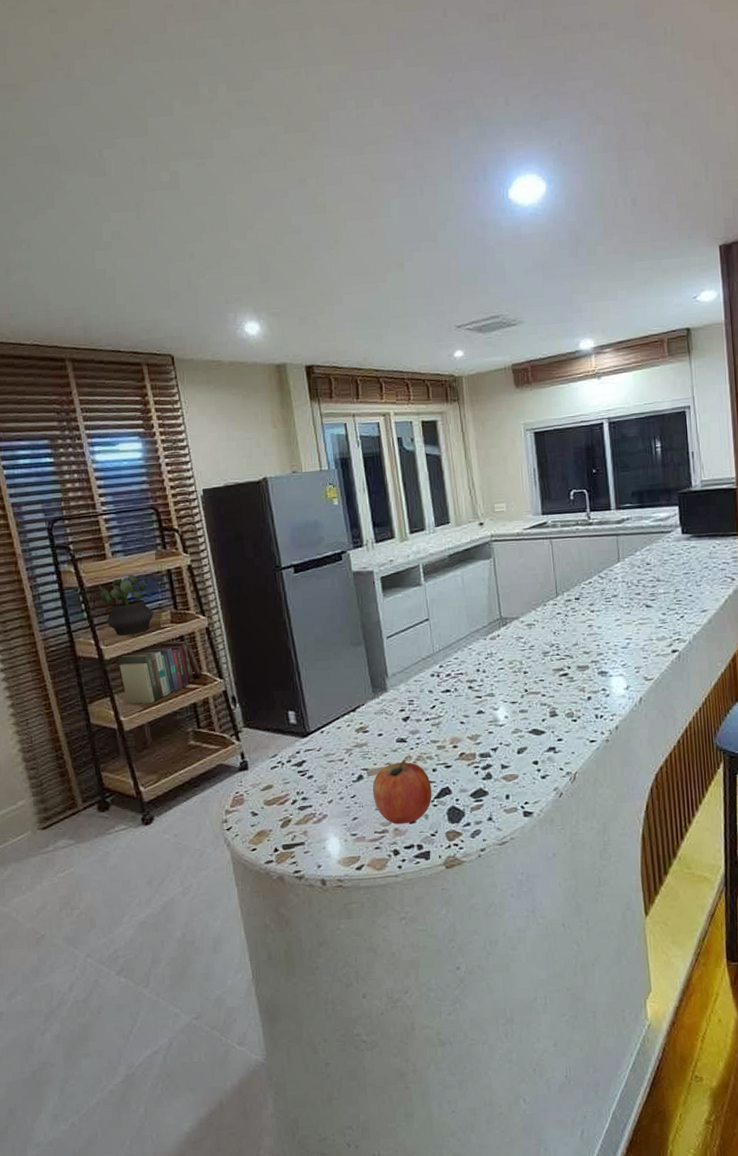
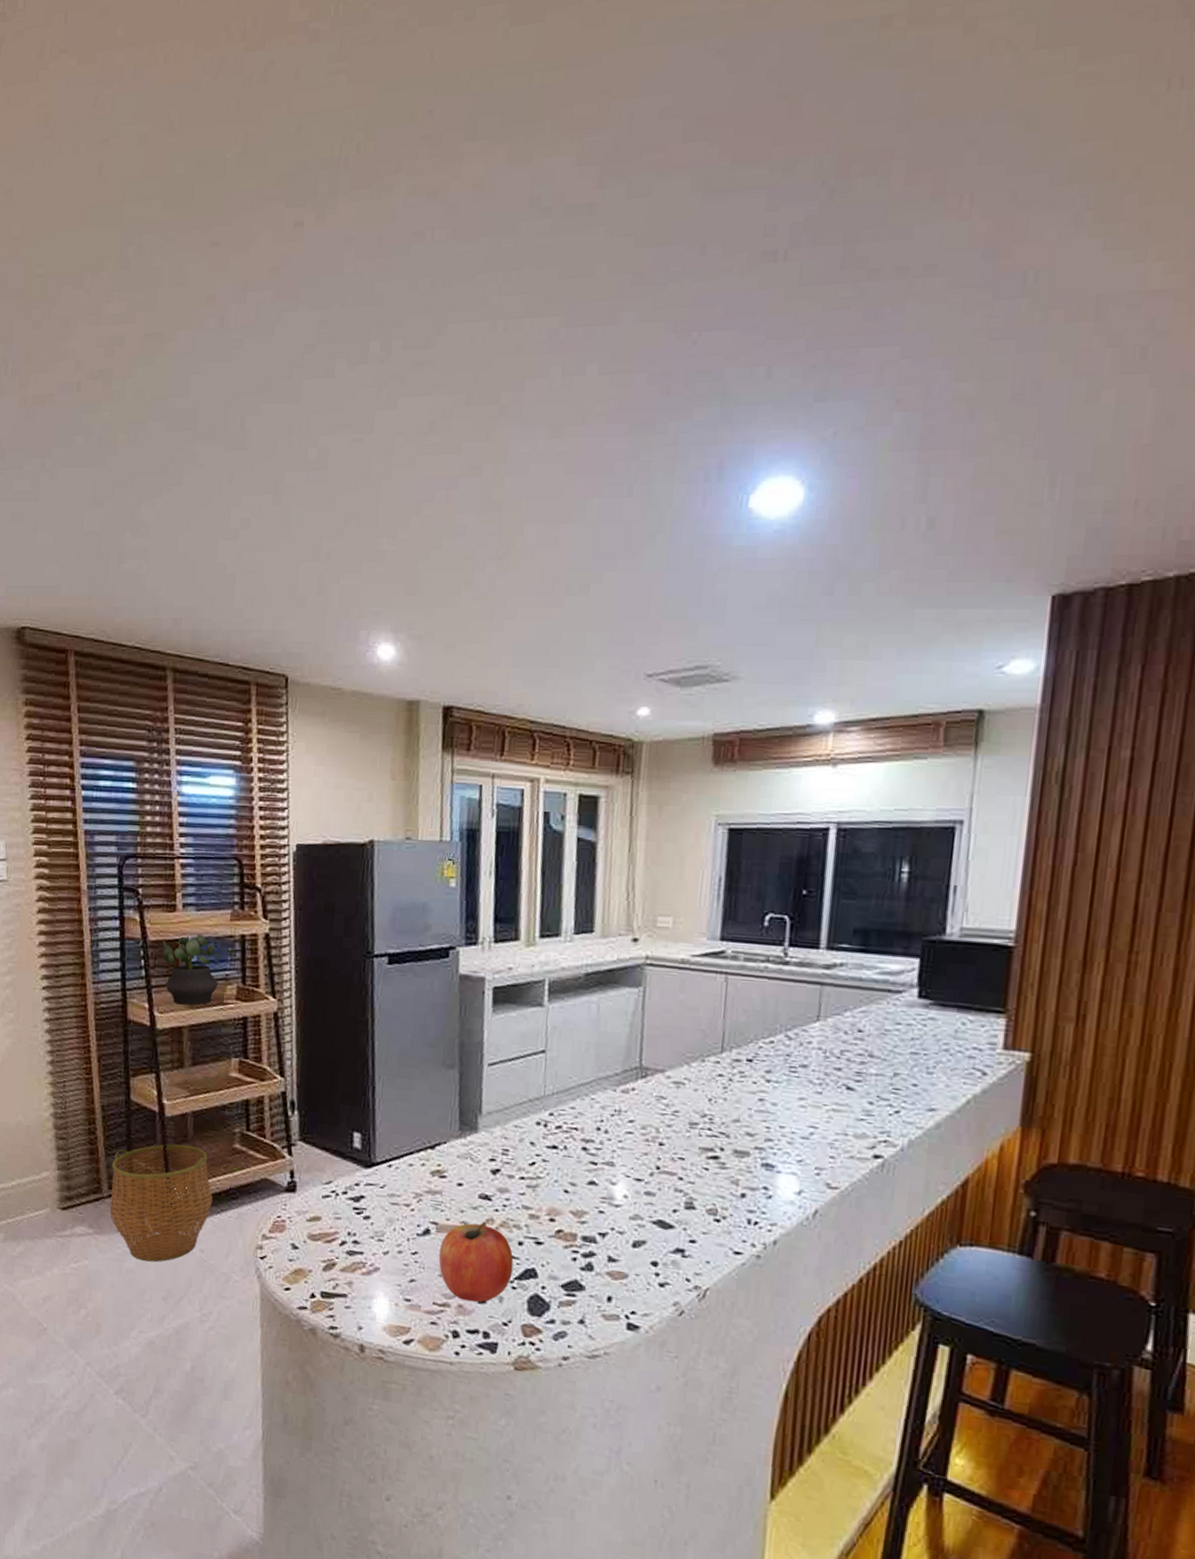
basket: none [82,750,178,856] -> present [109,1144,213,1262]
books: present [118,640,203,704] -> none [170,1020,262,1090]

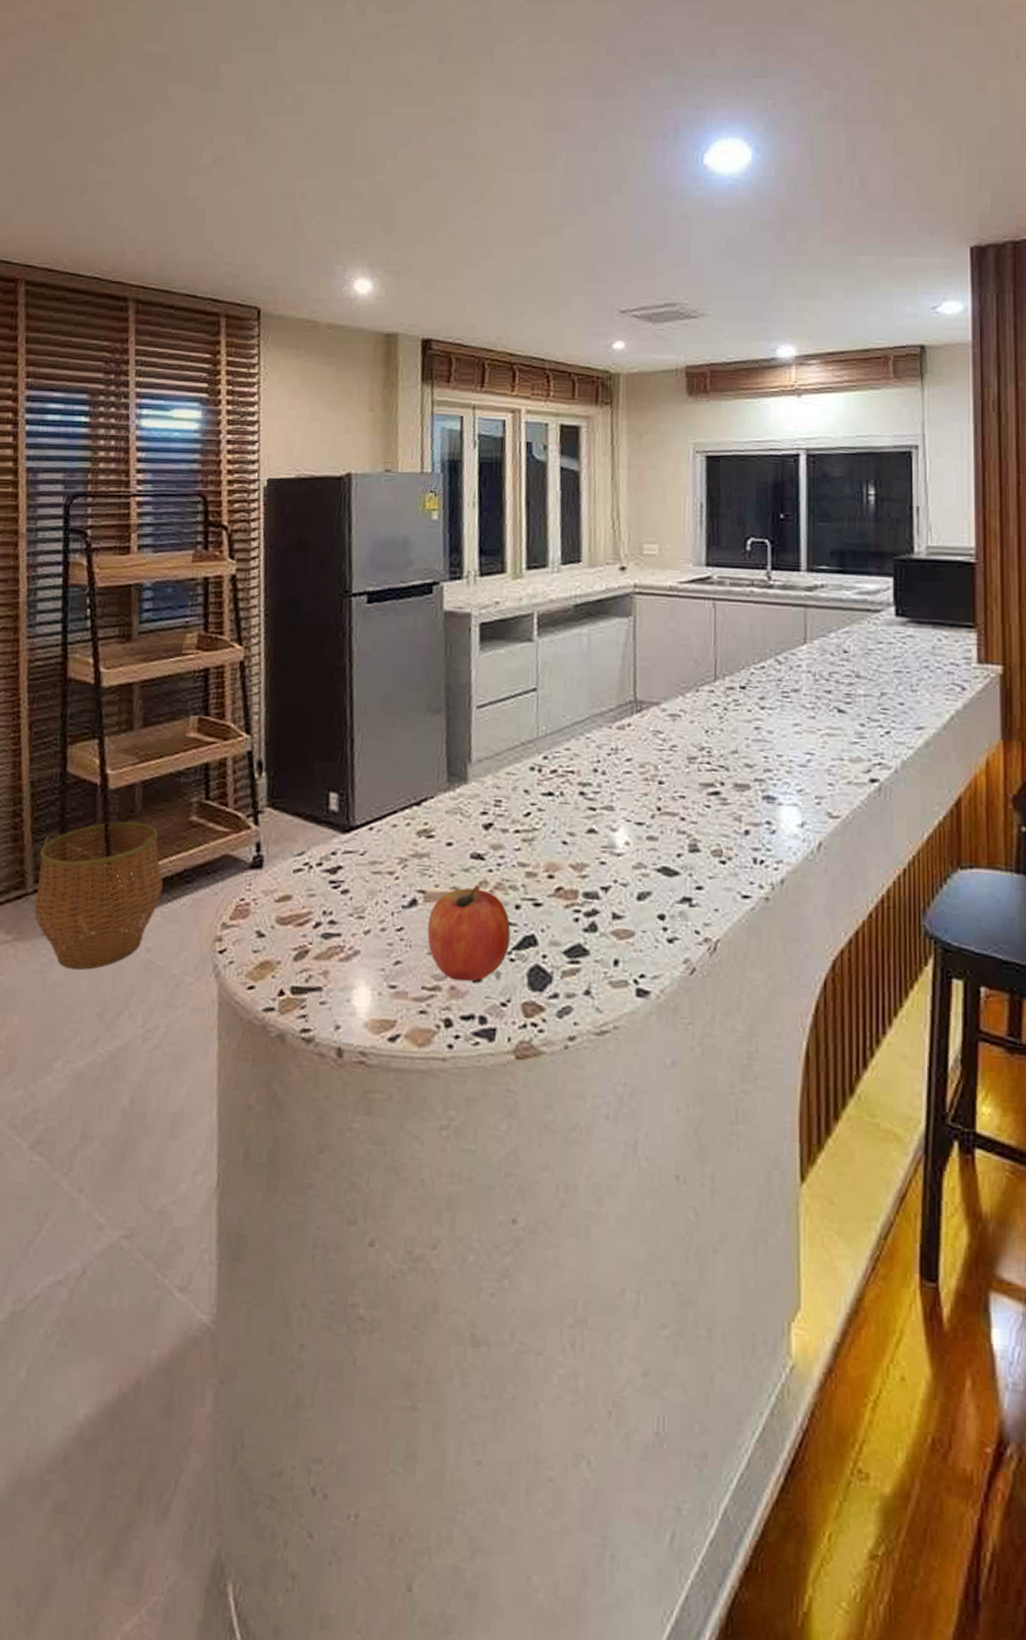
potted plant: present [162,934,222,1005] -> none [112,577,182,658]

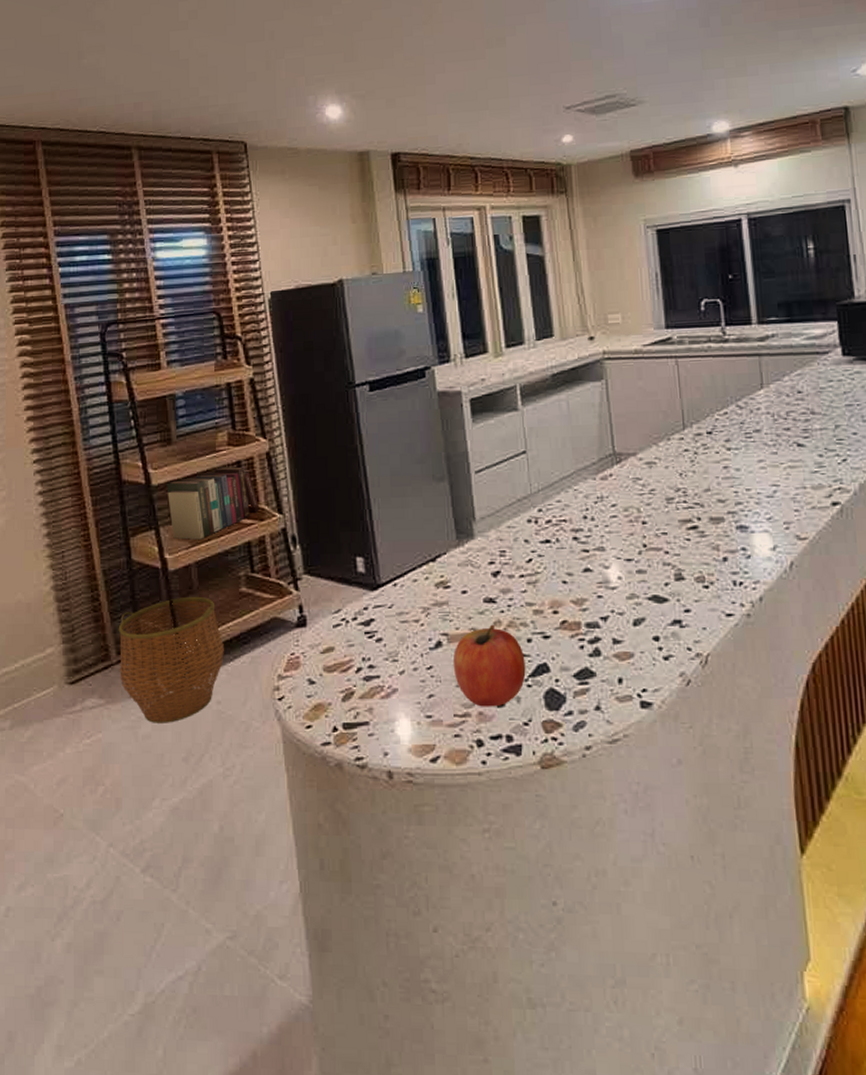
books: none [118,673,225,755] -> present [166,466,260,540]

